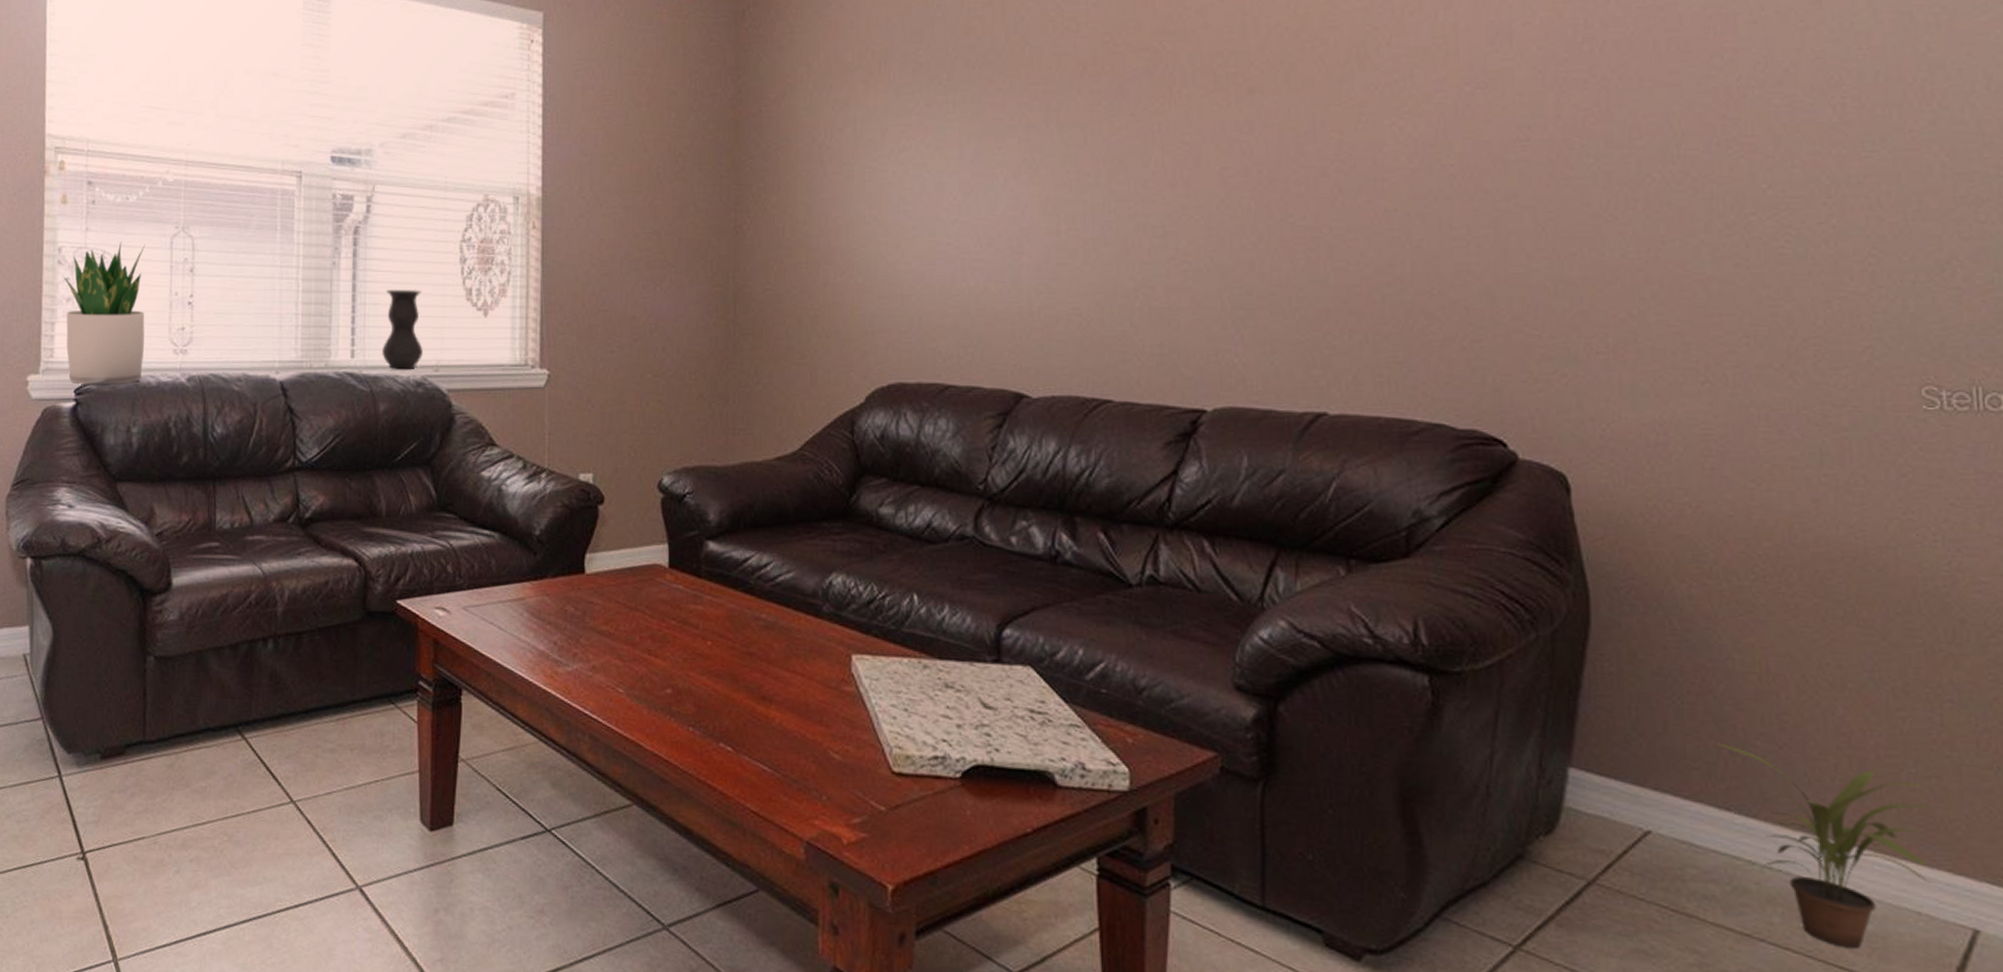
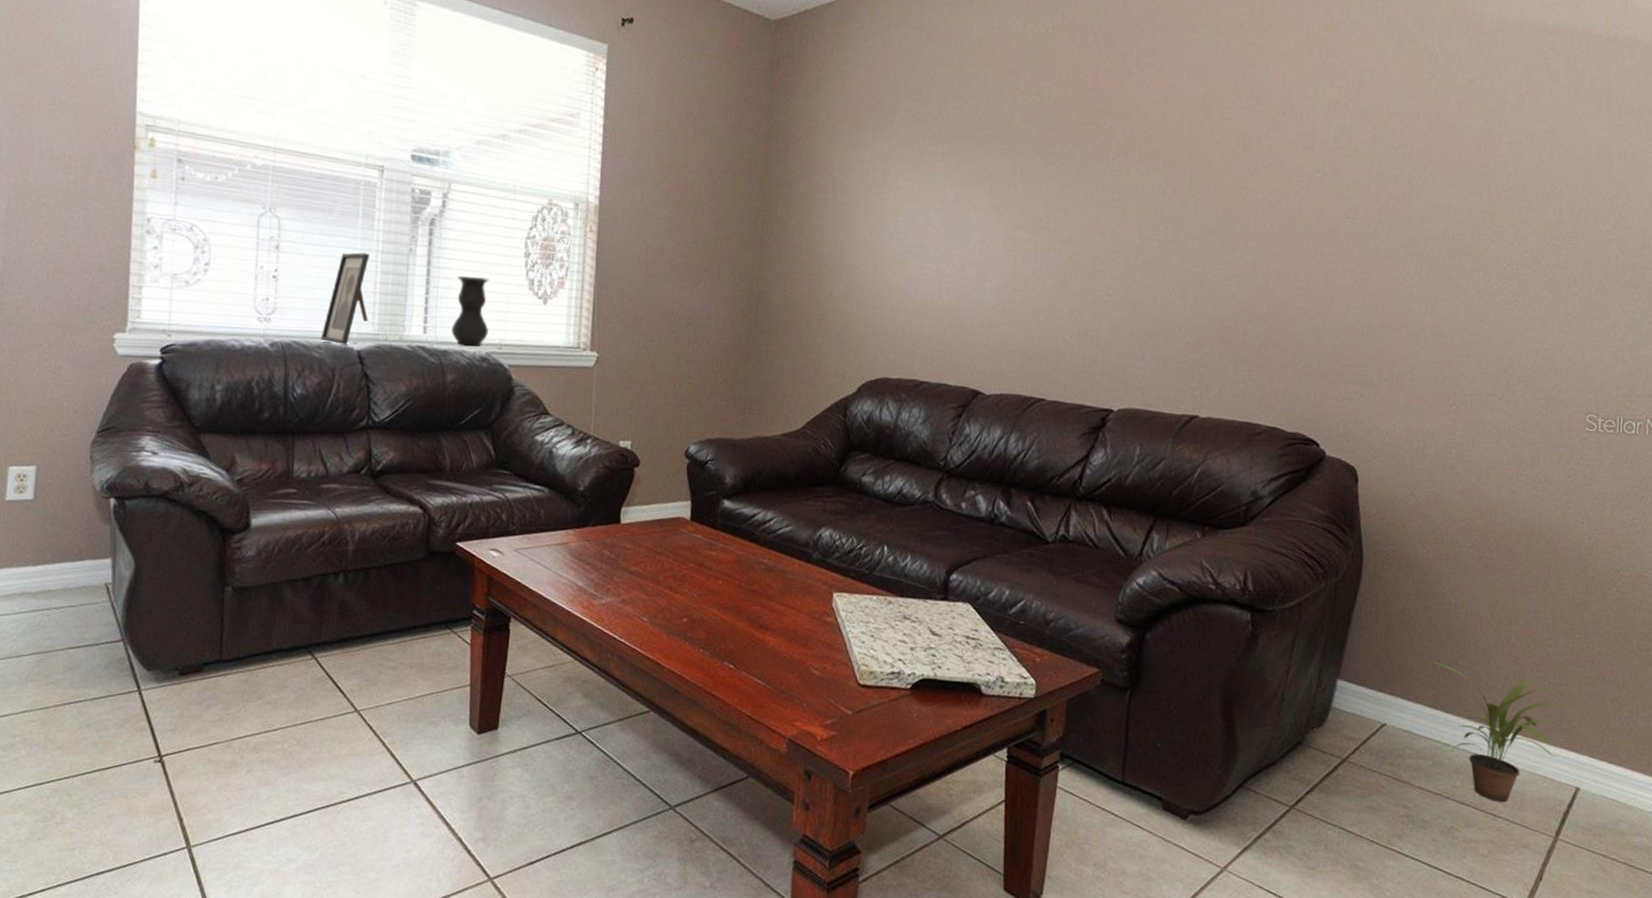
planter: present [63,241,146,386] -> none [151,217,234,347]
picture frame: none [240,270,291,376] -> present [320,252,370,345]

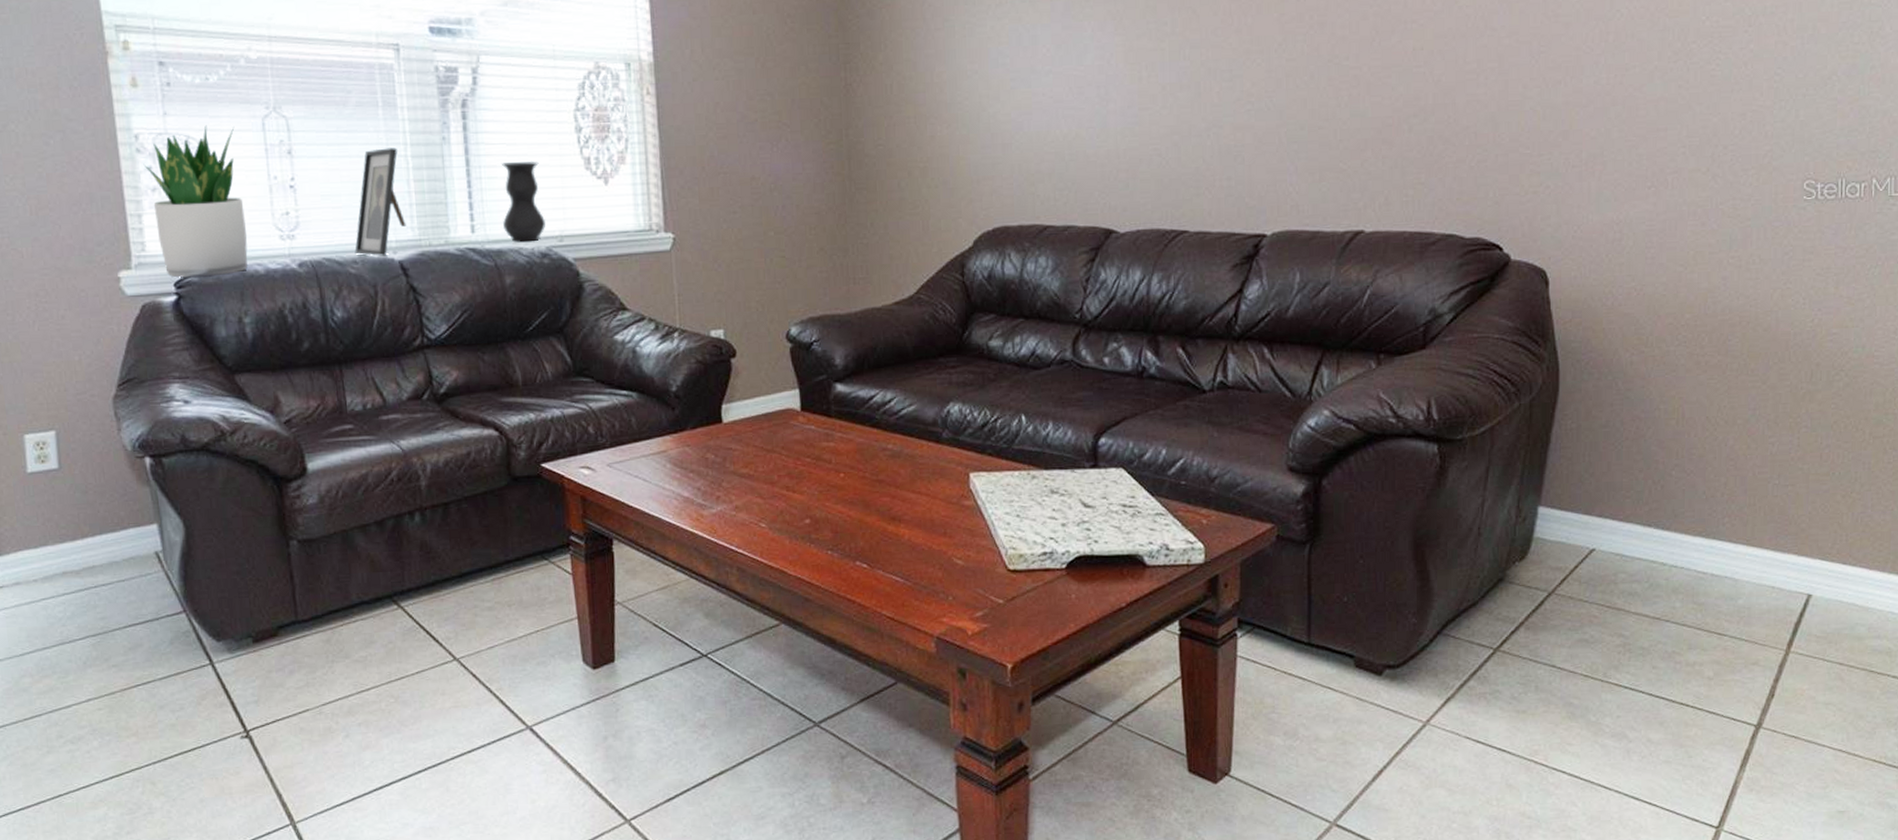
planter: none [151,217,234,347] -> present [145,125,248,278]
potted plant: present [1434,661,1559,802] -> none [1645,475,1786,618]

